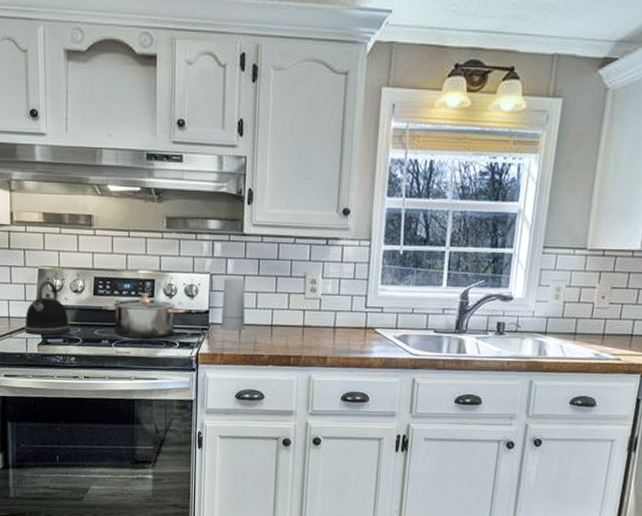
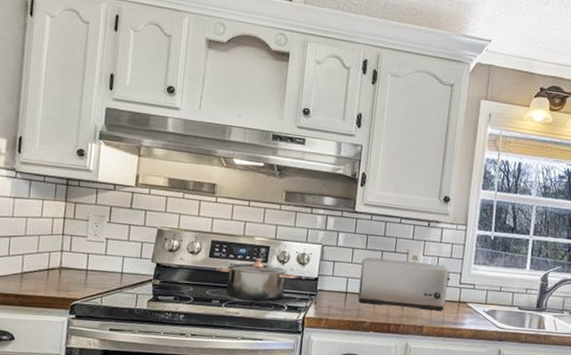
kettle: present [24,280,71,335] -> none [136,240,183,292]
canister: present [222,278,245,331] -> none [329,249,353,298]
toaster: none [253,283,355,339] -> present [358,256,450,311]

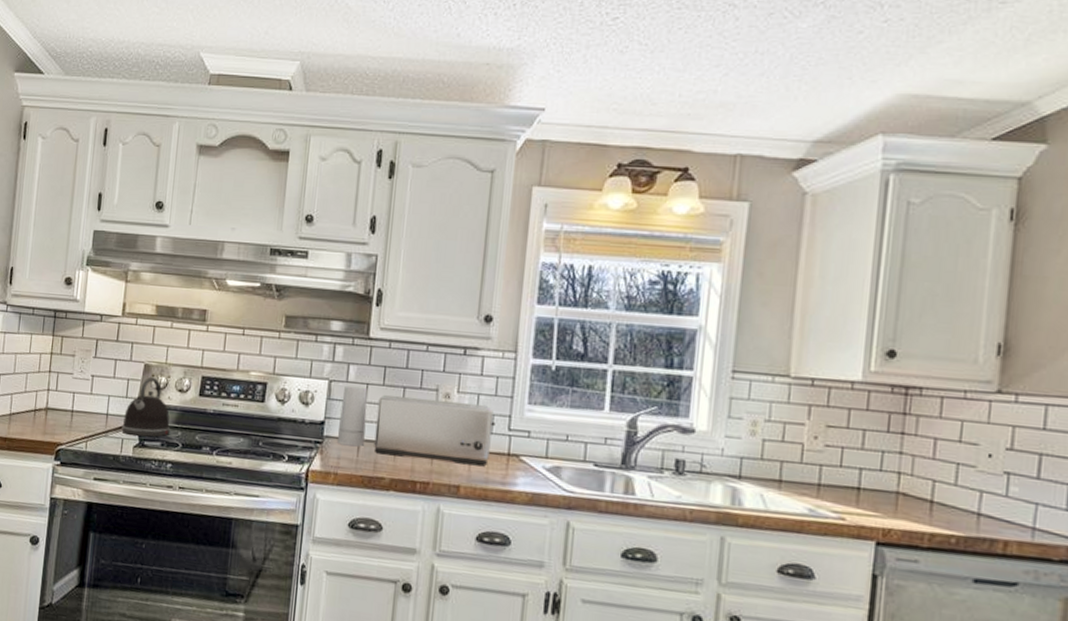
kettle: none [136,240,183,292] -> present [121,376,171,437]
cooking pot: present [218,257,298,301] -> none [208,396,300,450]
canister: none [329,249,353,298] -> present [337,385,368,447]

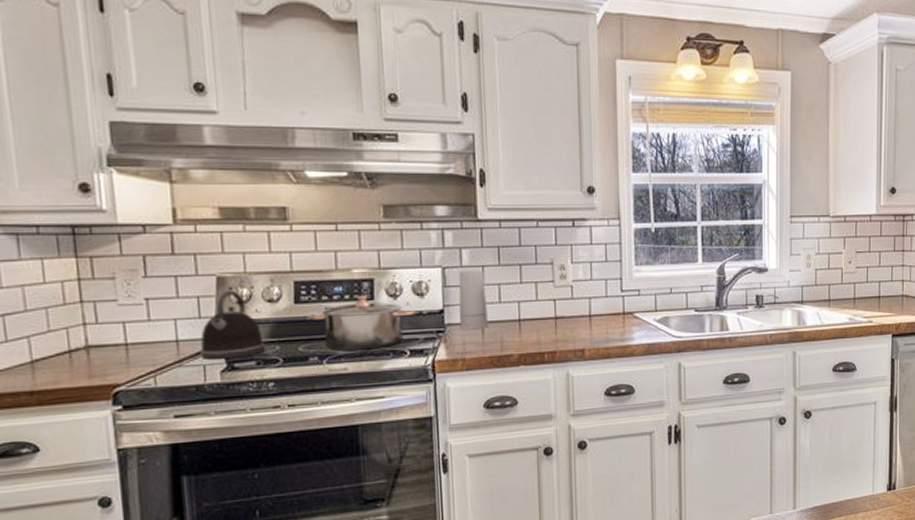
cooking pot: none [208,396,300,450] -> present [309,294,417,351]
toaster: present [374,394,496,466] -> none [496,271,609,333]

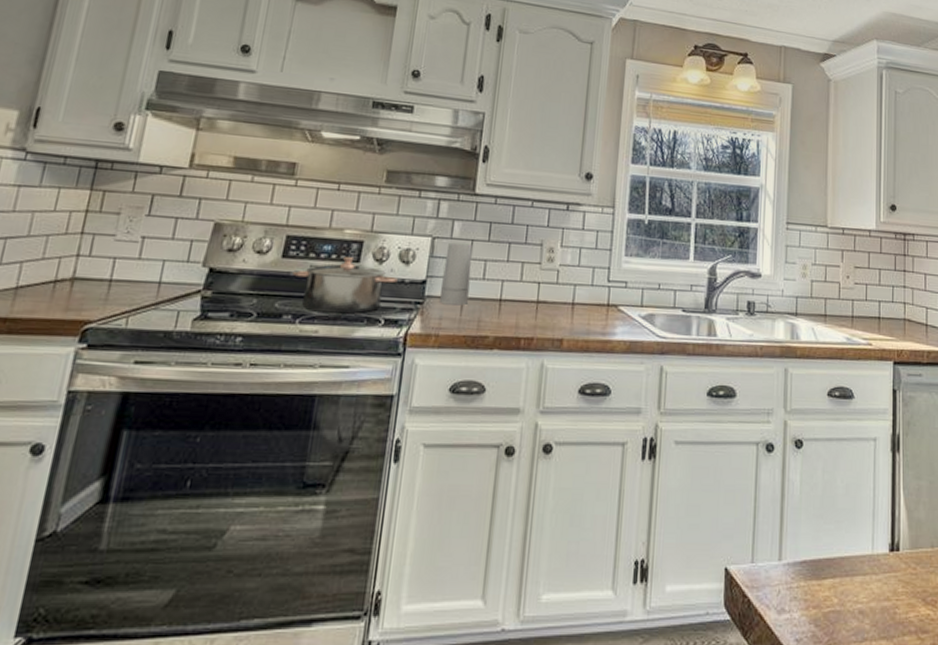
kettle: present [200,289,266,359] -> none [178,236,244,307]

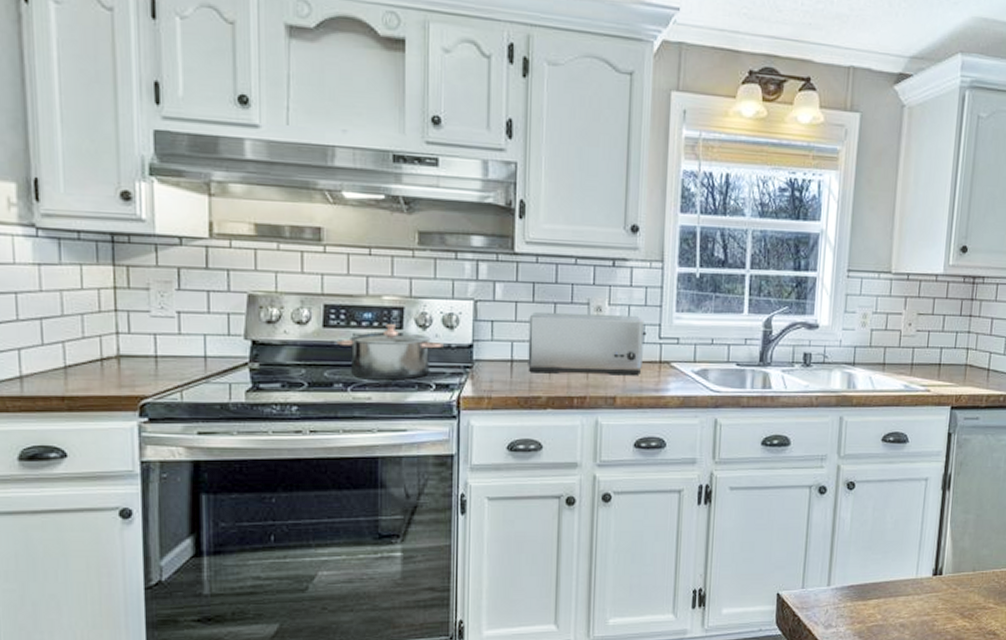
canister: present [440,242,473,306] -> none [489,305,518,368]
toaster: none [478,250,596,318] -> present [528,311,647,376]

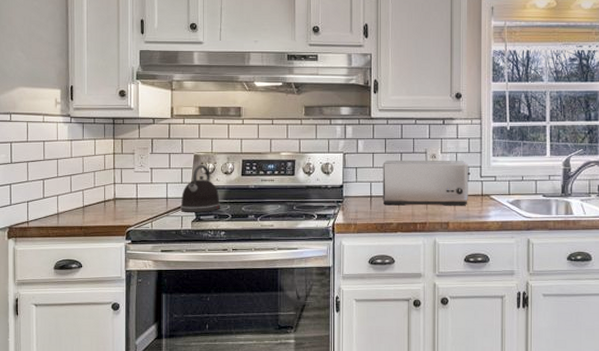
kettle: none [227,308,292,379] -> present [180,164,221,212]
cooking pot: present [336,323,445,380] -> none [250,171,324,212]

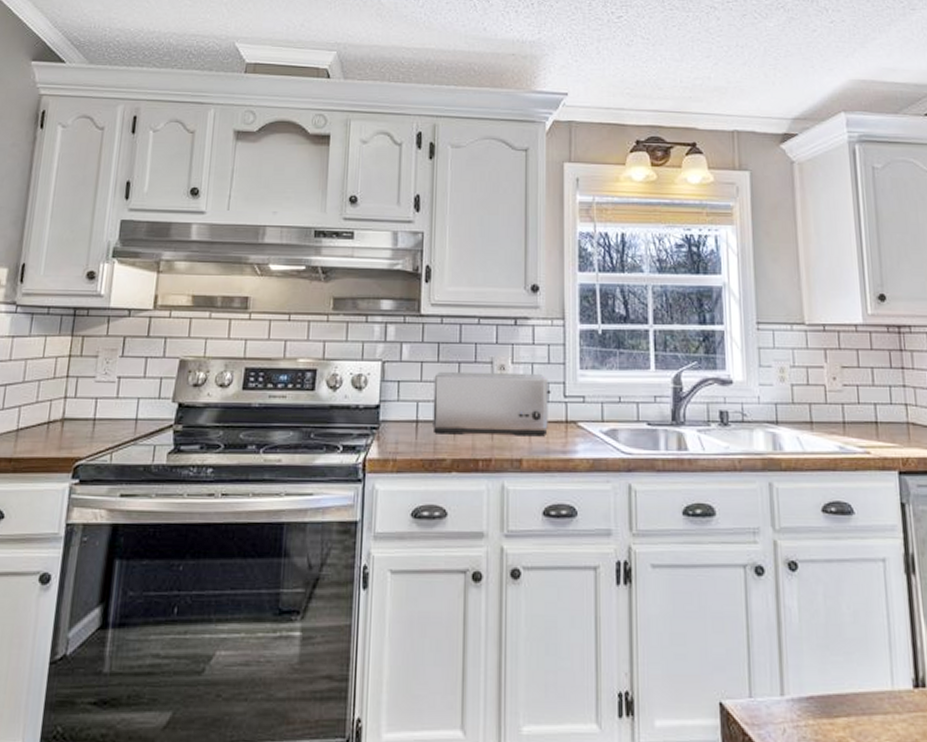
kettle: present [180,164,221,212] -> none [153,372,211,440]

